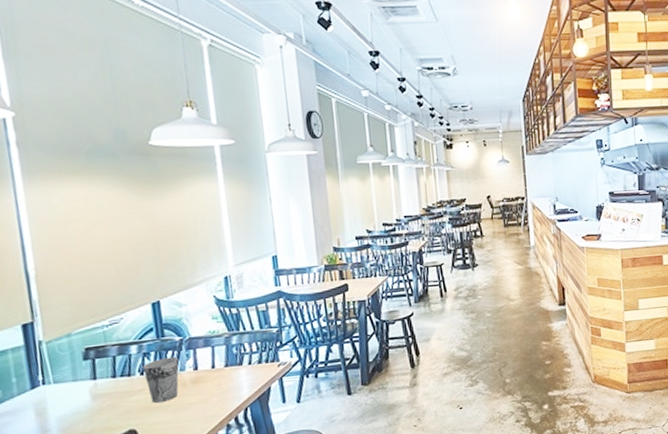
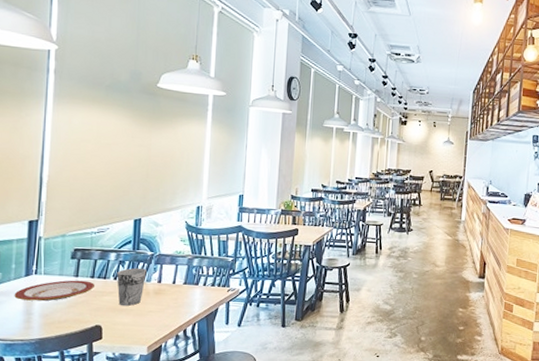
plate: none [22,382,119,417] -> present [14,280,94,302]

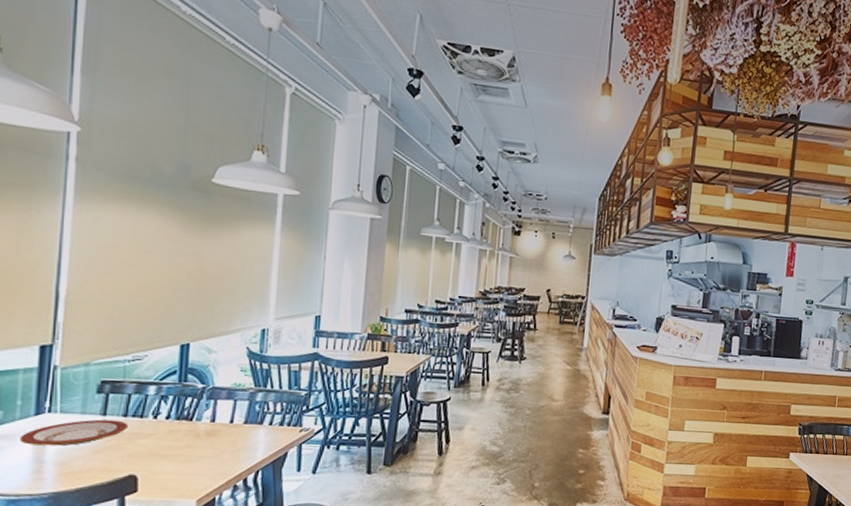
cup: present [117,267,147,307] -> none [157,403,196,451]

